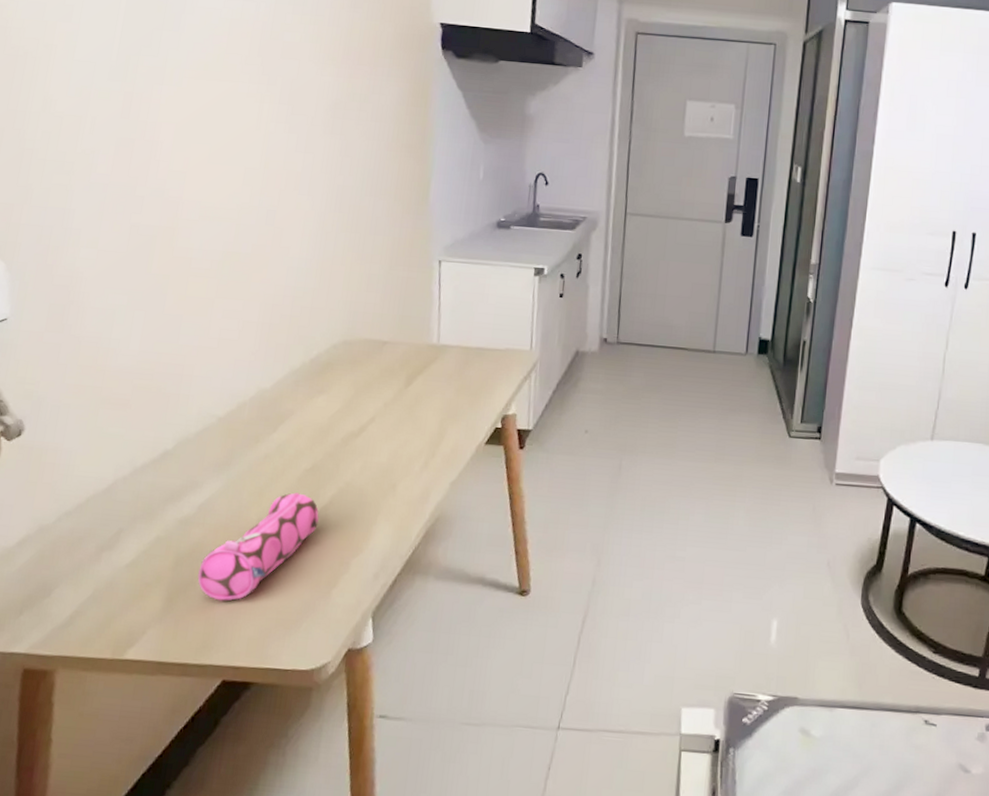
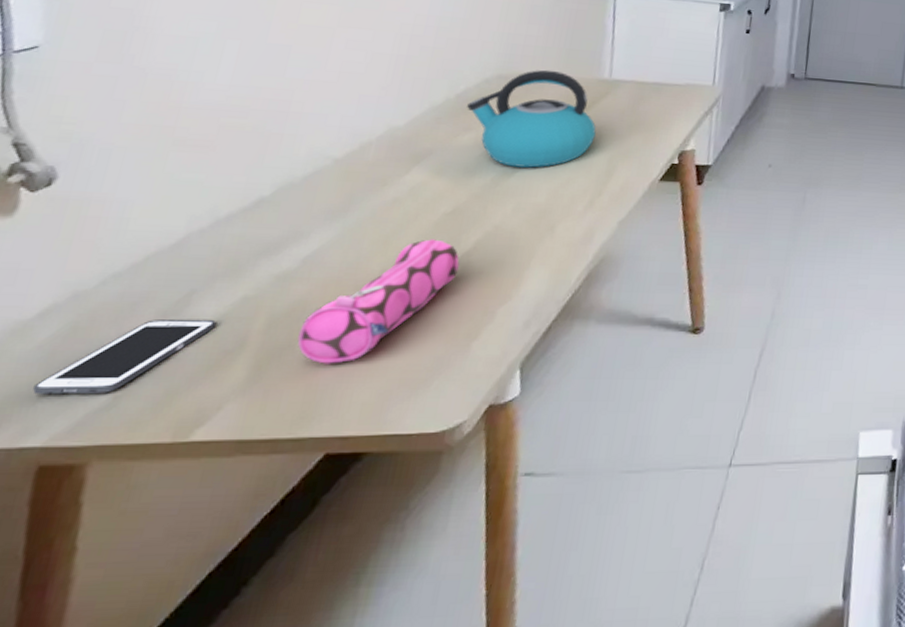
cell phone: none [17,552,138,613] -> present [32,319,216,395]
kettle: none [319,335,428,429] -> present [467,69,596,168]

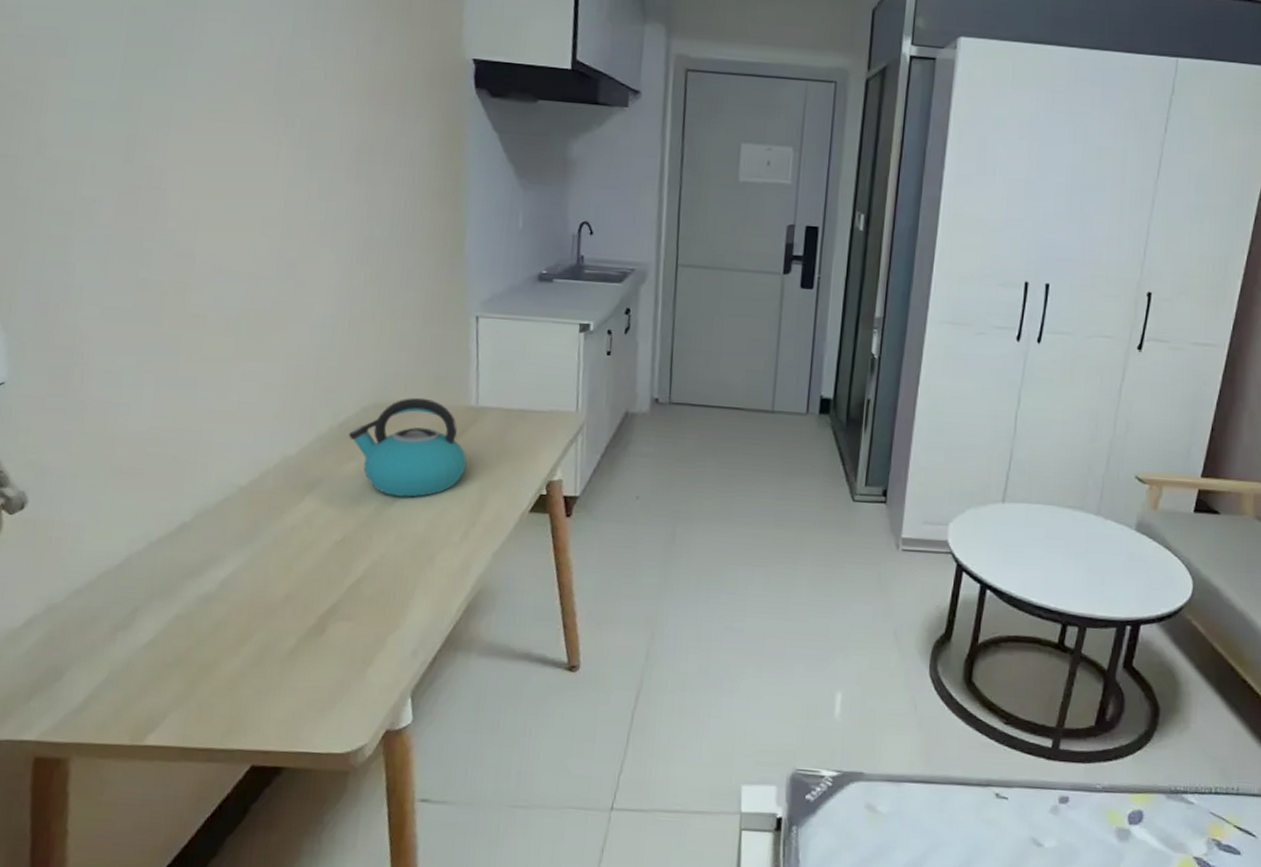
cell phone: present [32,319,216,395] -> none [25,633,156,697]
pencil case: present [297,239,460,364] -> none [221,566,352,683]

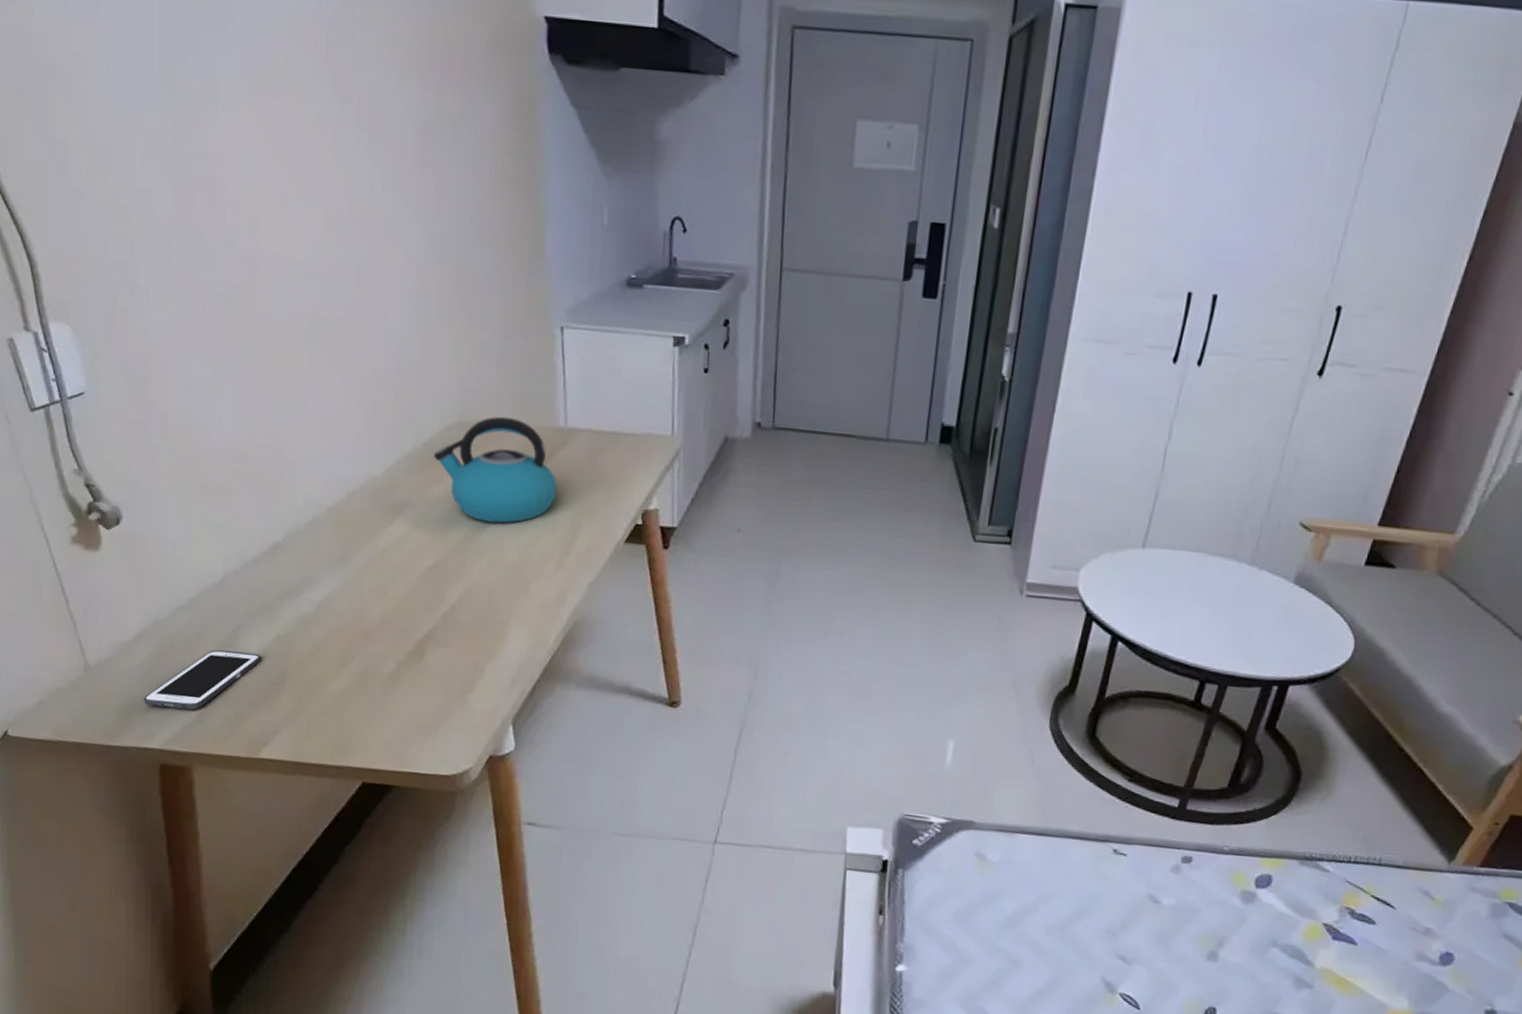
cell phone: none [25,633,156,697] -> present [144,649,261,710]

